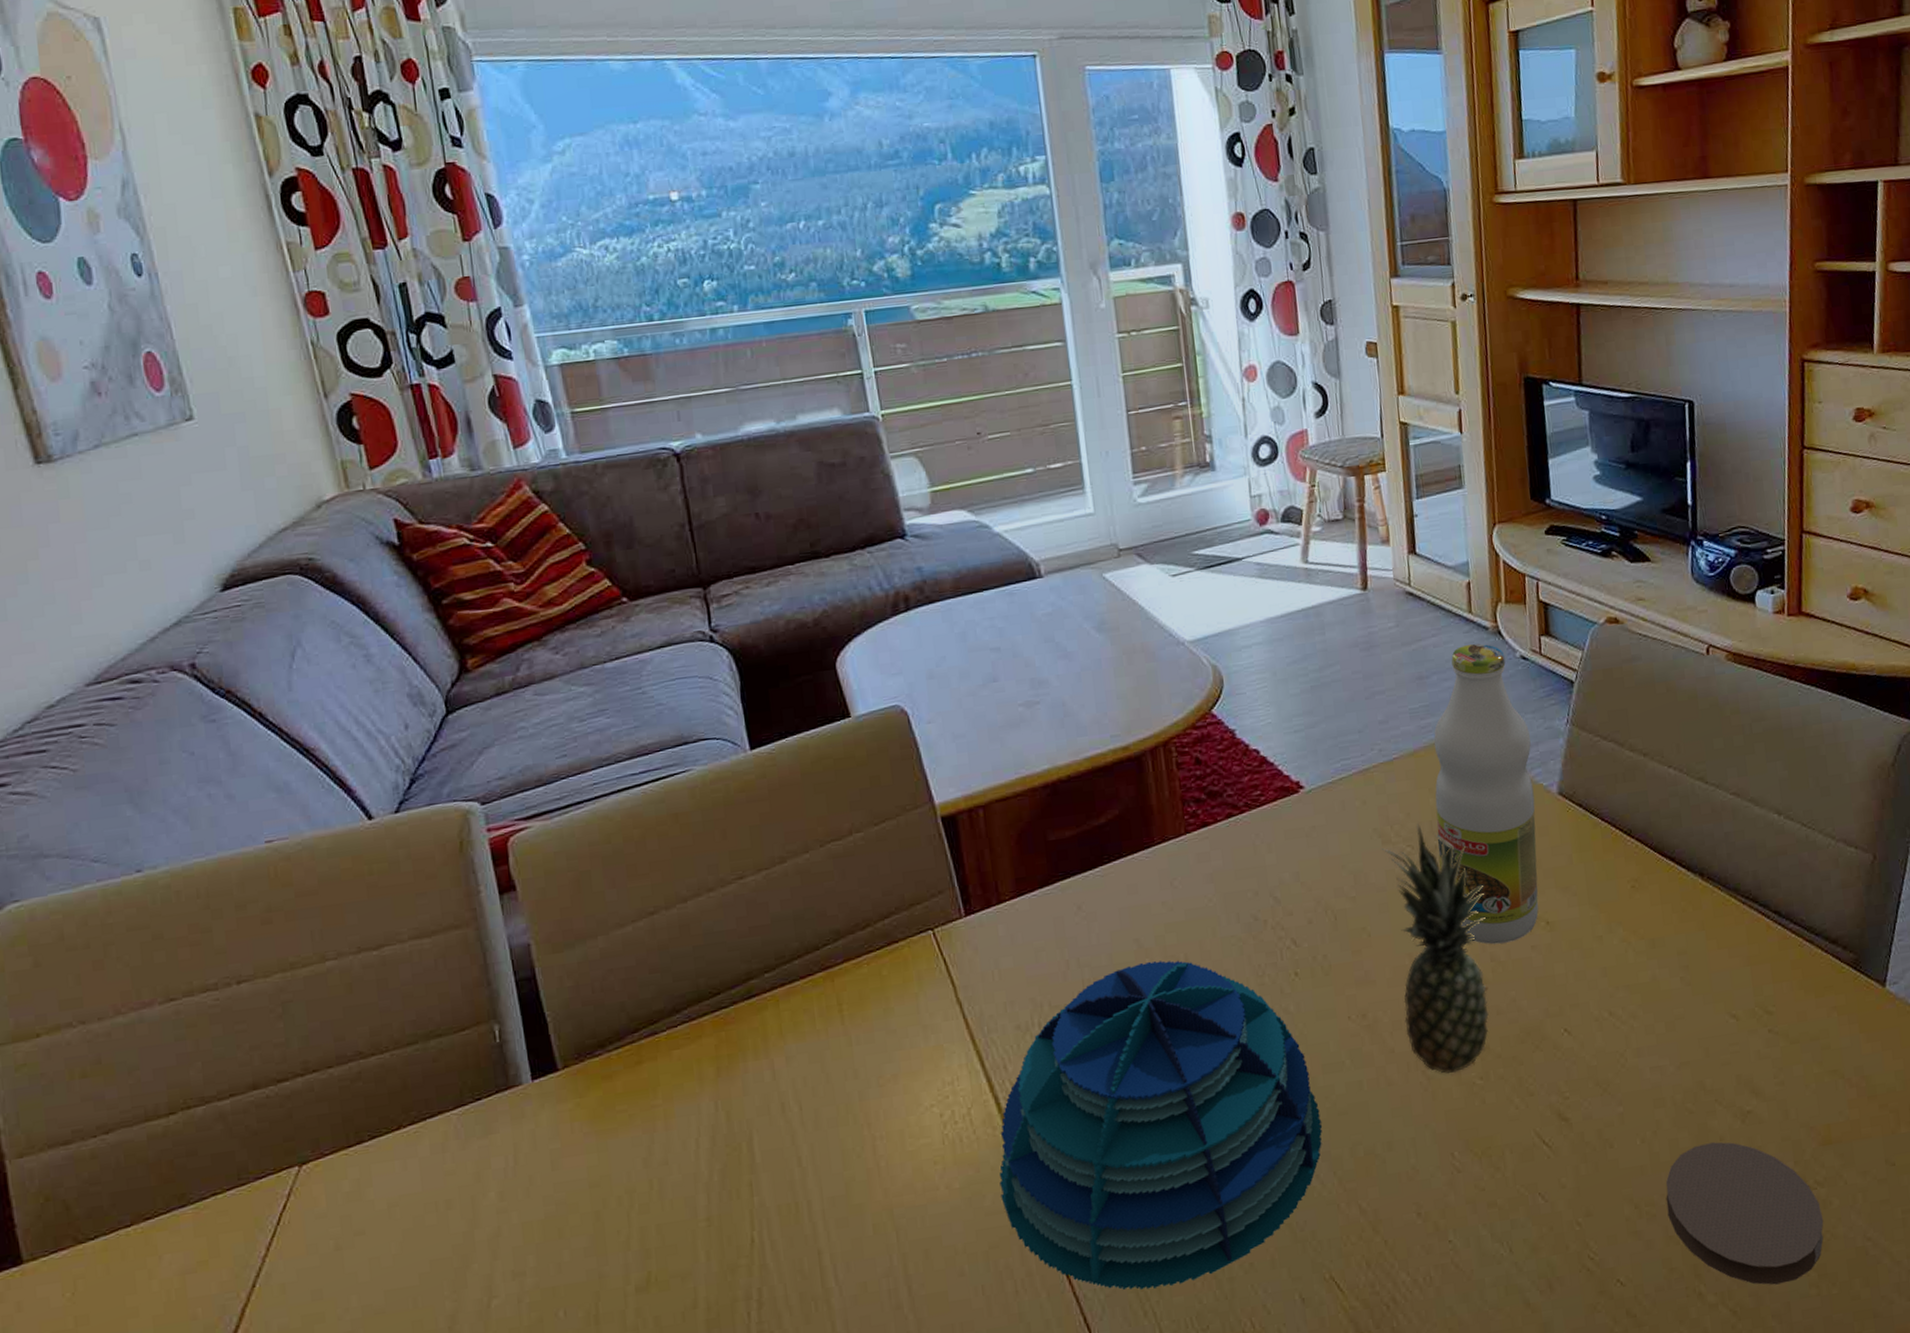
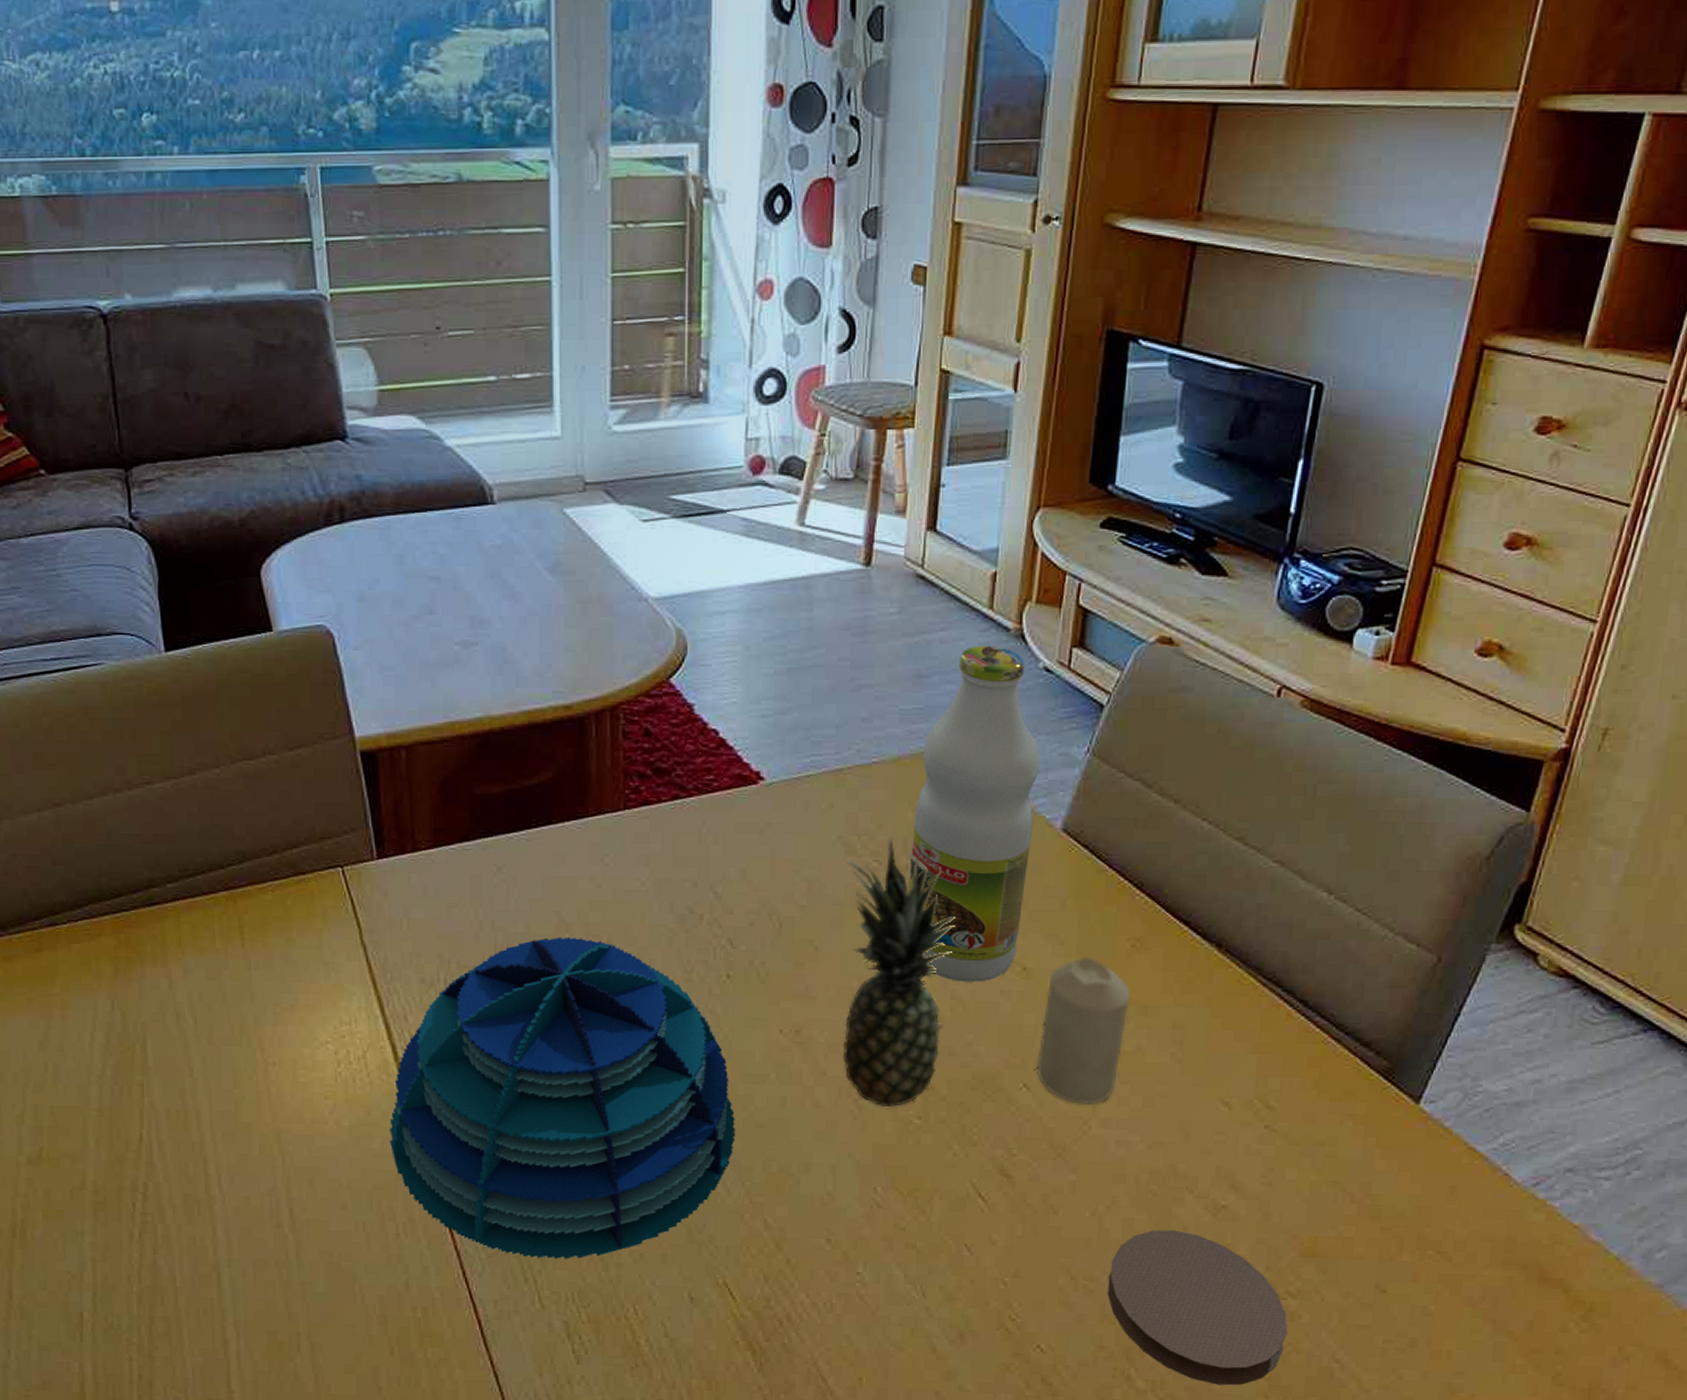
candle: none [1570,902,1641,1039] -> present [1036,956,1131,1105]

